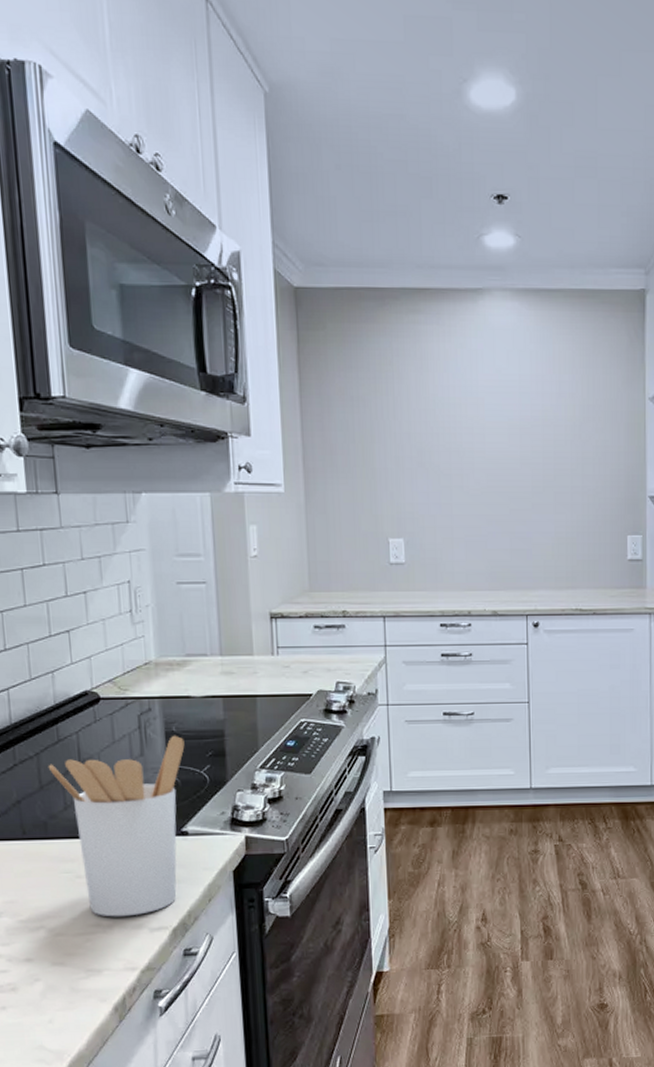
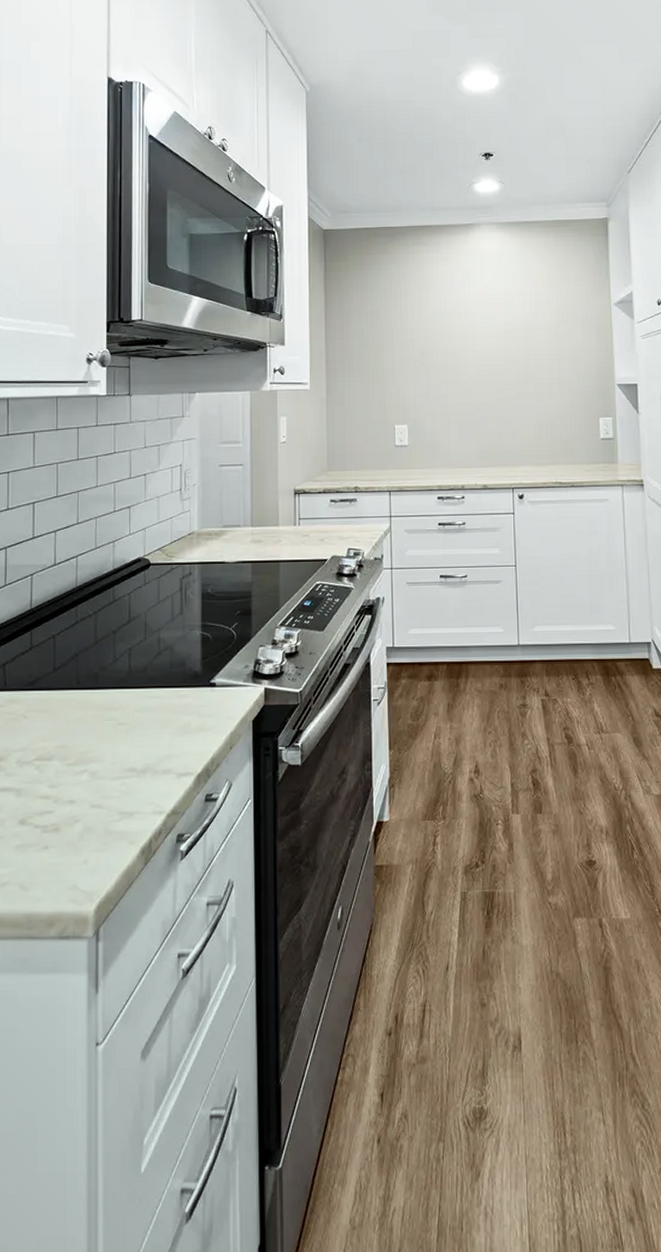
utensil holder: present [48,735,185,917] -> none [103,596,217,763]

